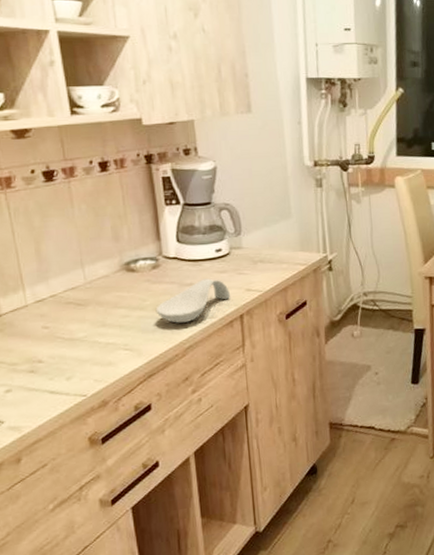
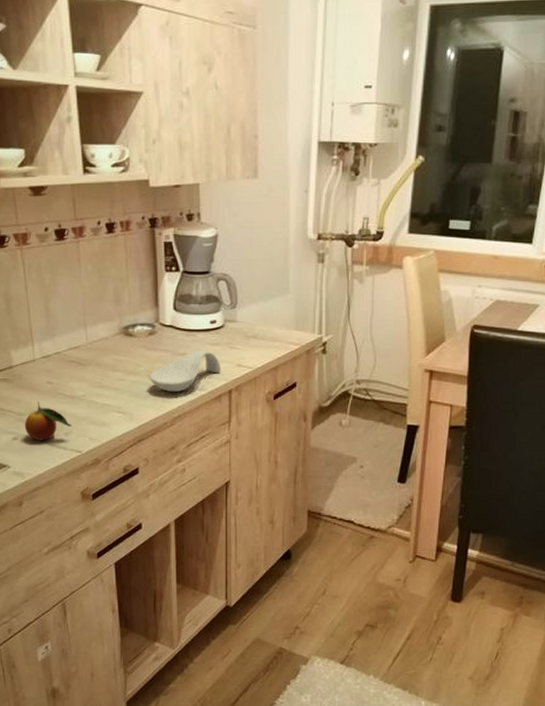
fruit: none [18,347,73,390] -> present [24,401,71,441]

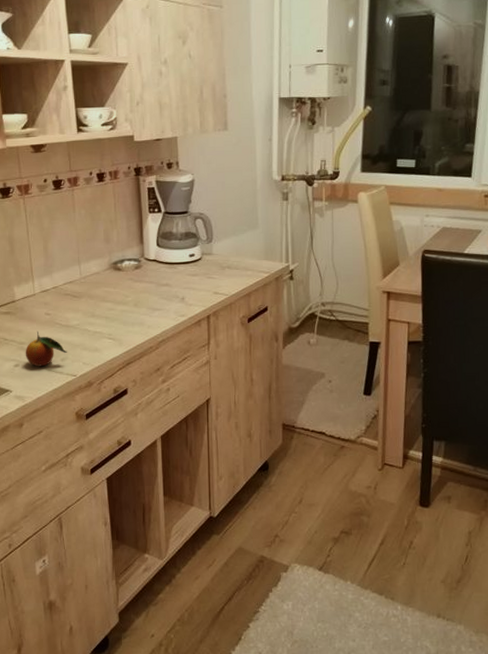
spoon rest: present [149,350,222,392] -> none [136,280,201,319]

